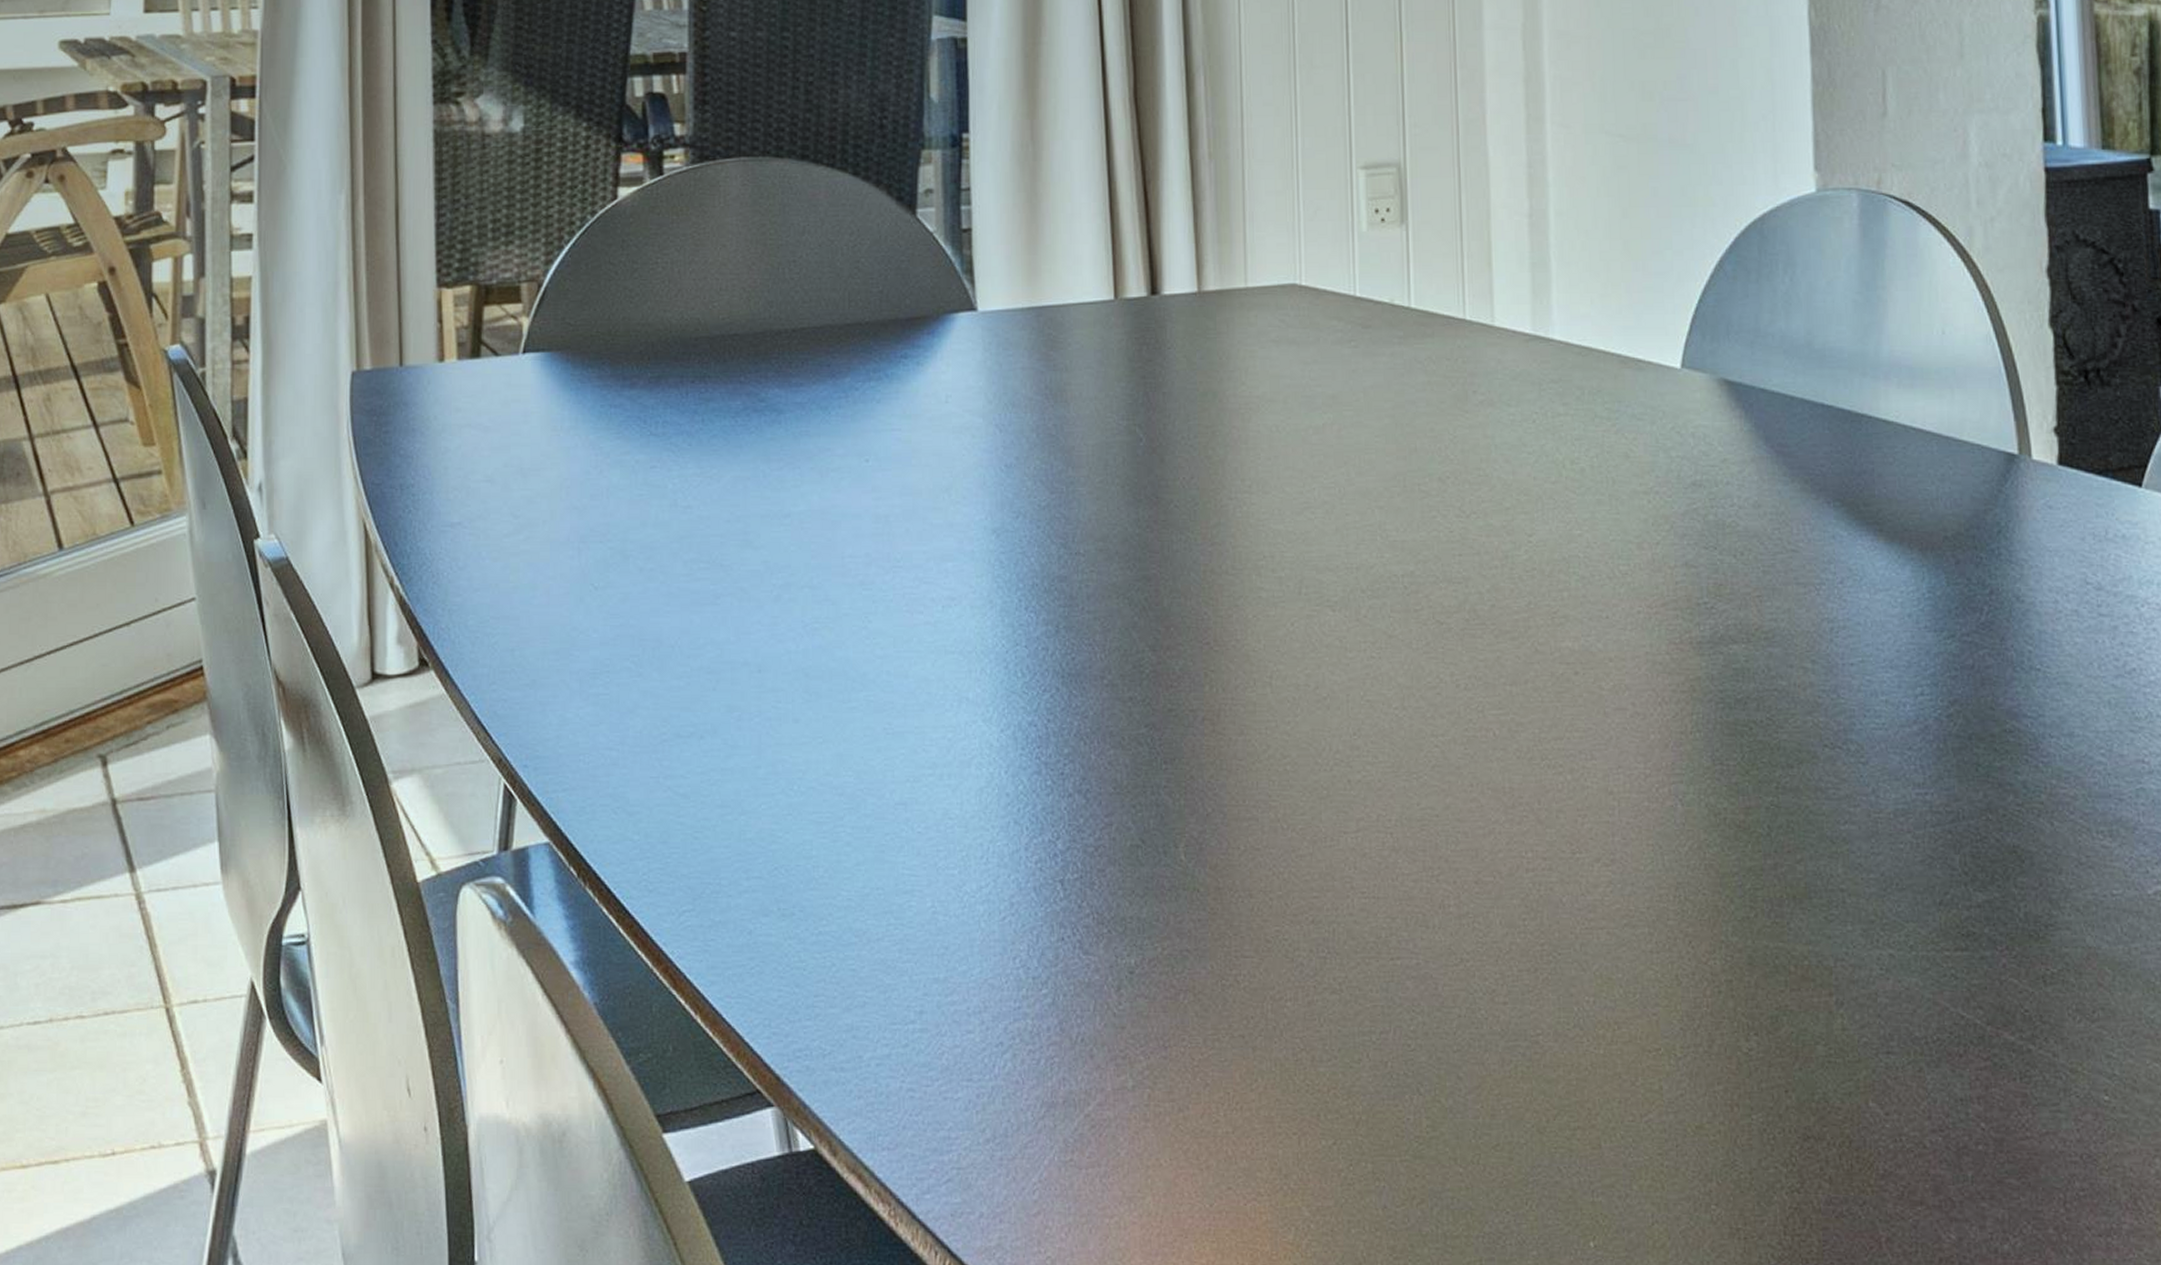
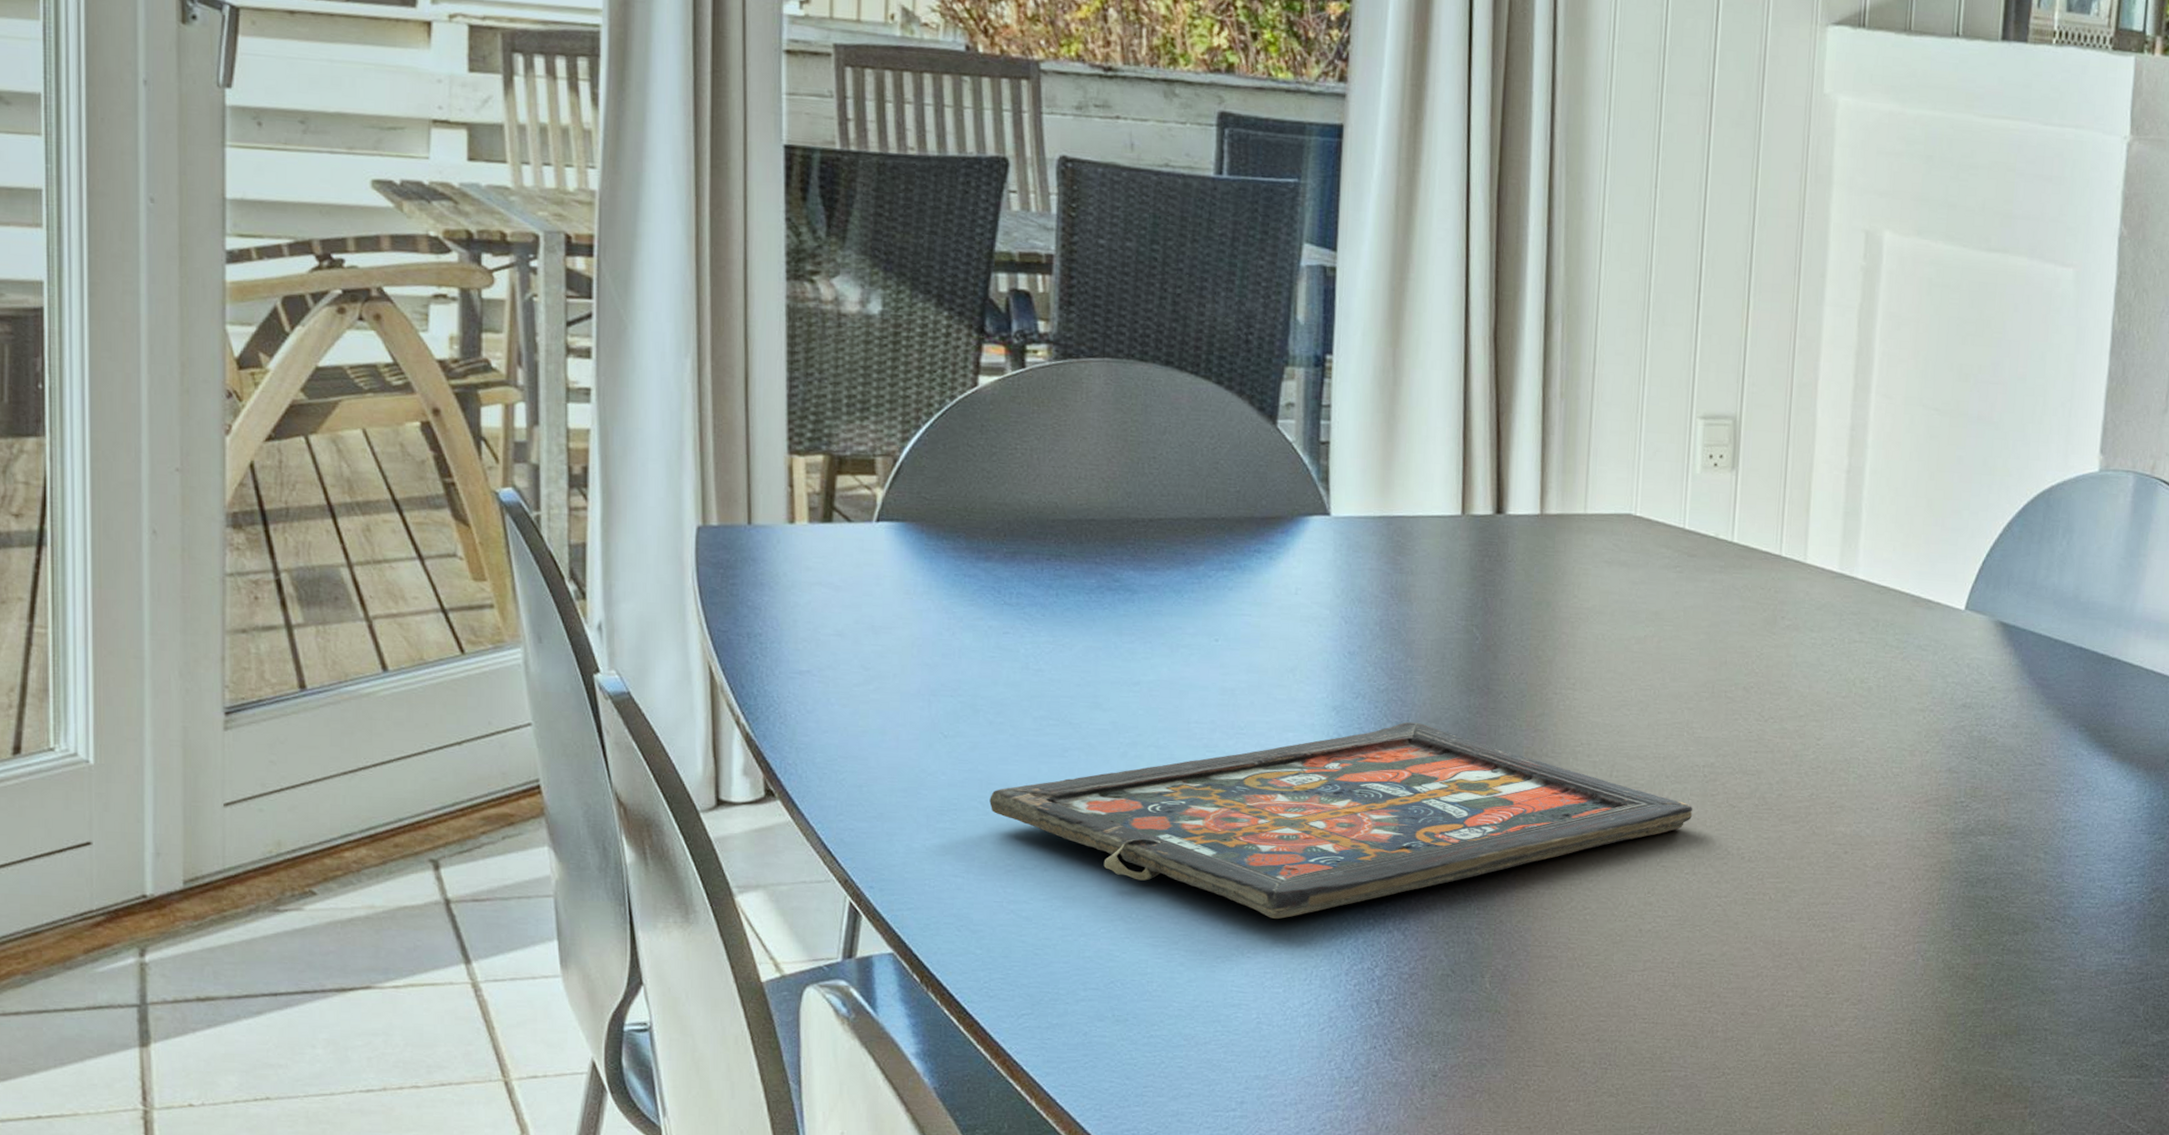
board game: none [642,542,1395,784] -> present [989,721,1692,919]

